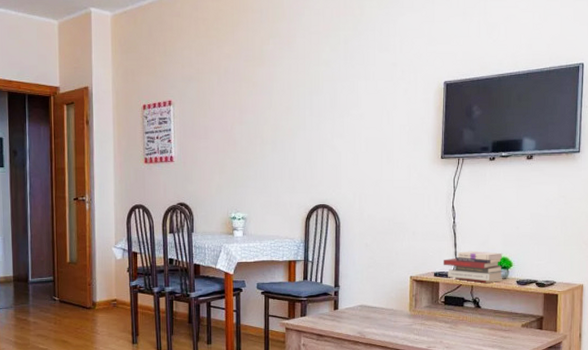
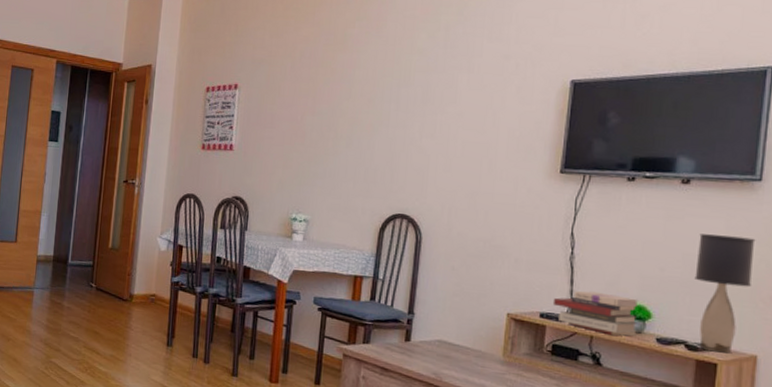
table lamp: none [540,197,578,286] -> present [694,234,756,353]

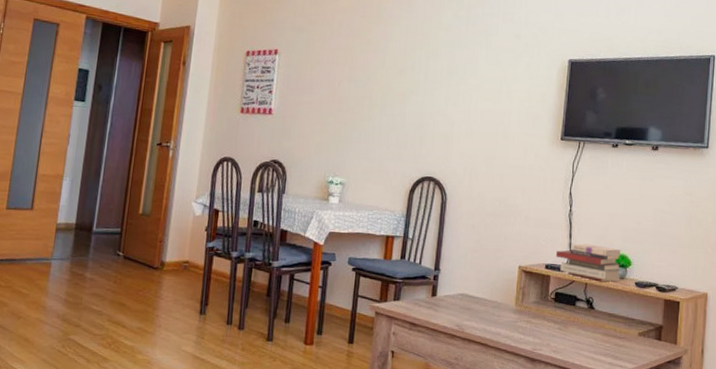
table lamp: present [694,234,756,353] -> none [662,192,705,293]

